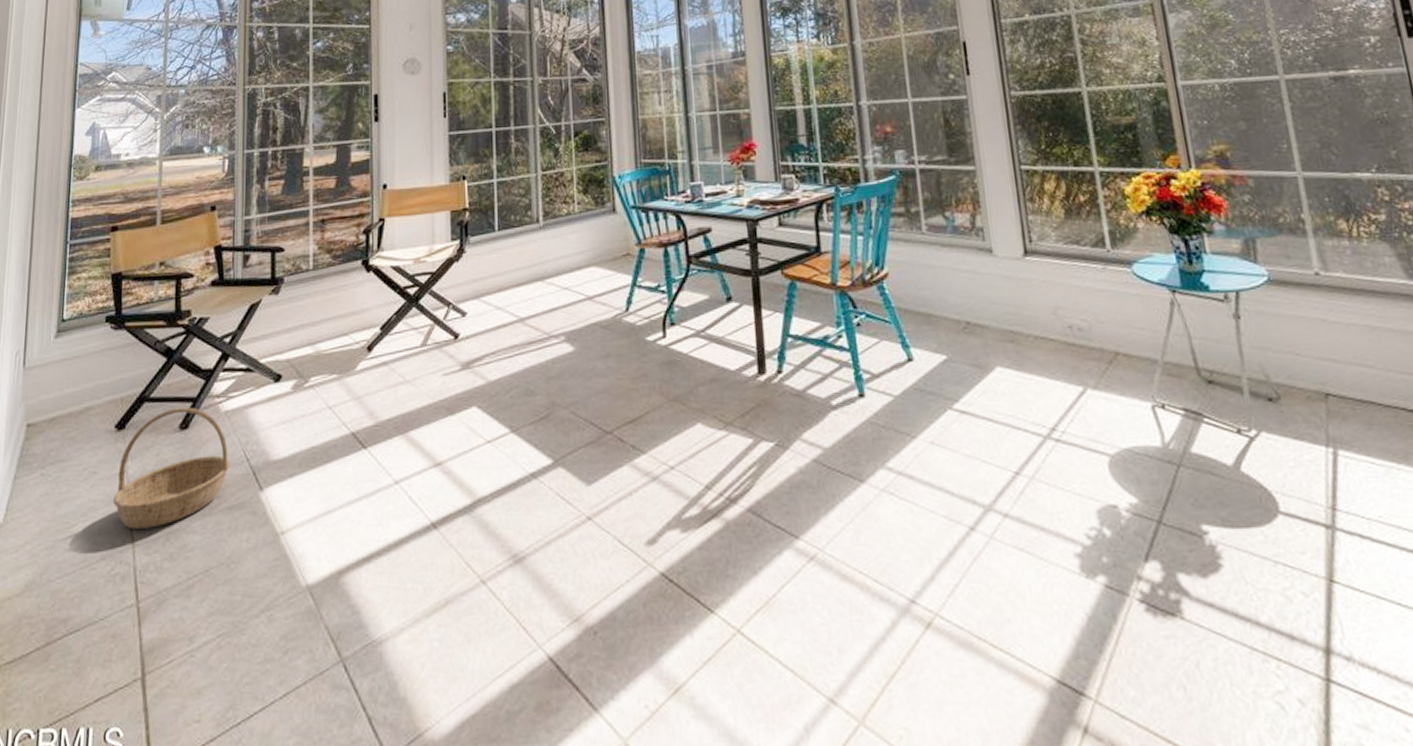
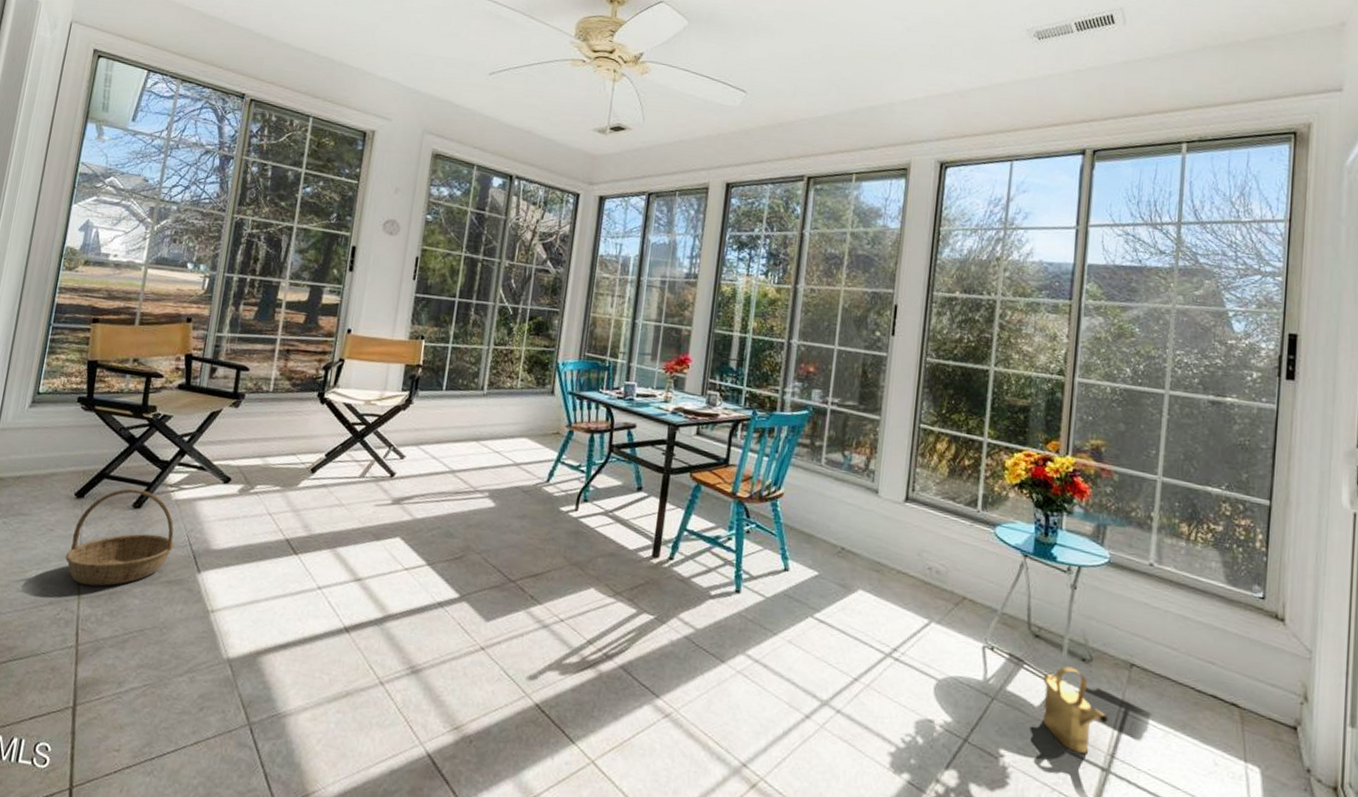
watering can: none [1229,411,1318,512] -> present [1042,666,1109,754]

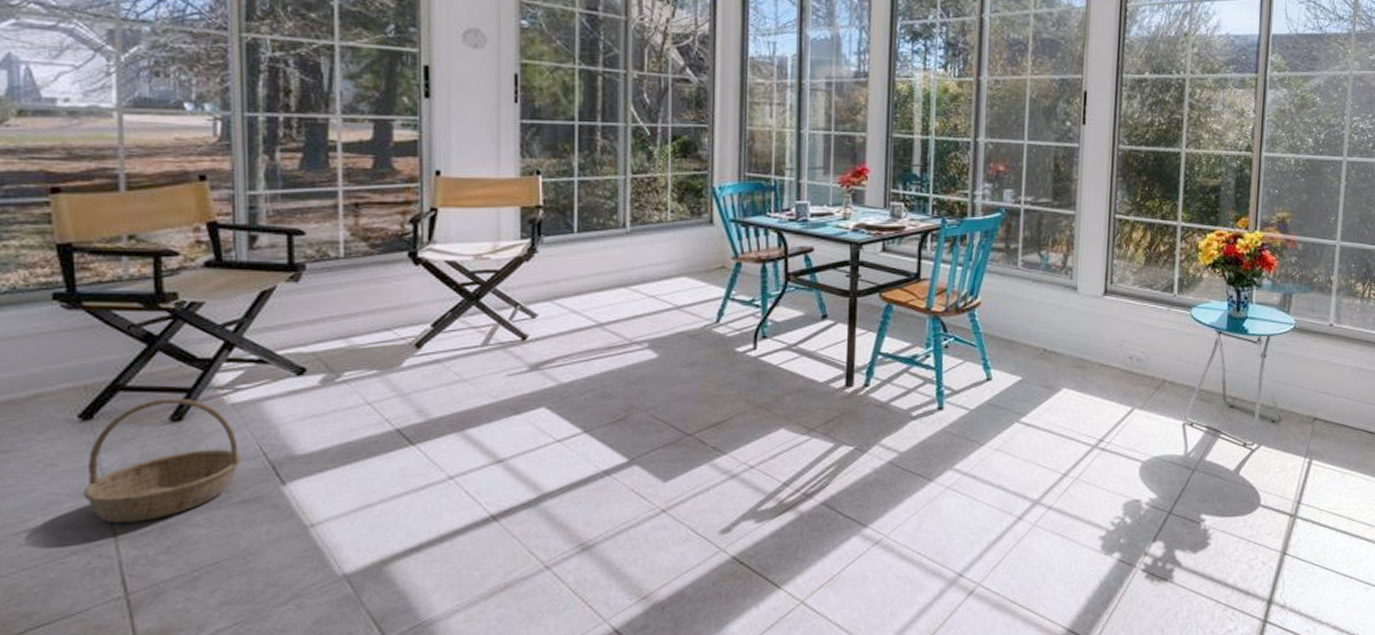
watering can: present [1042,666,1109,754] -> none [1238,430,1296,505]

